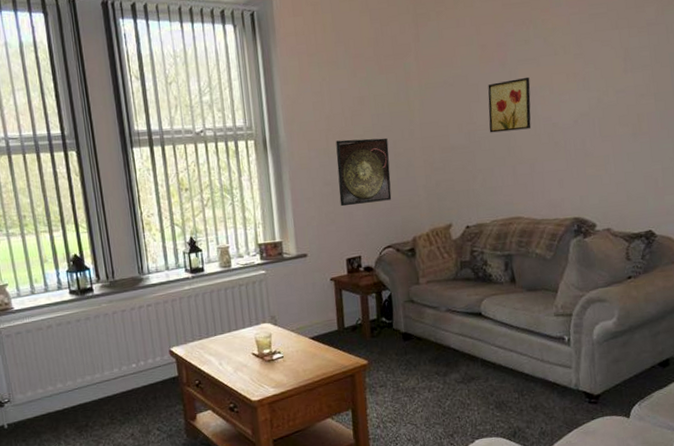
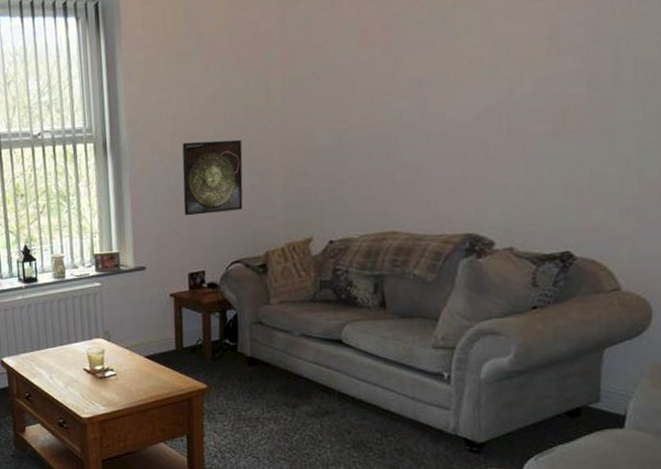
wall art: present [488,76,531,133] -> none [364,64,420,133]

